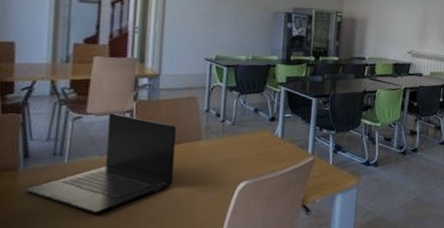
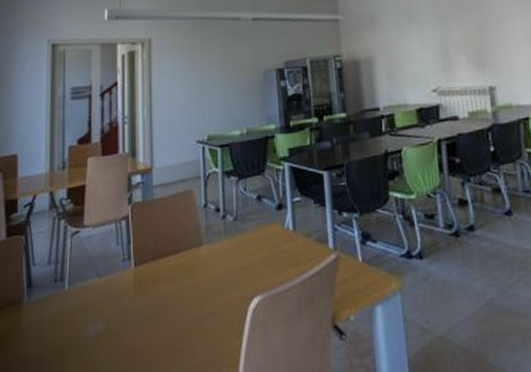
laptop: present [26,113,176,215] -> none [30,222,176,356]

